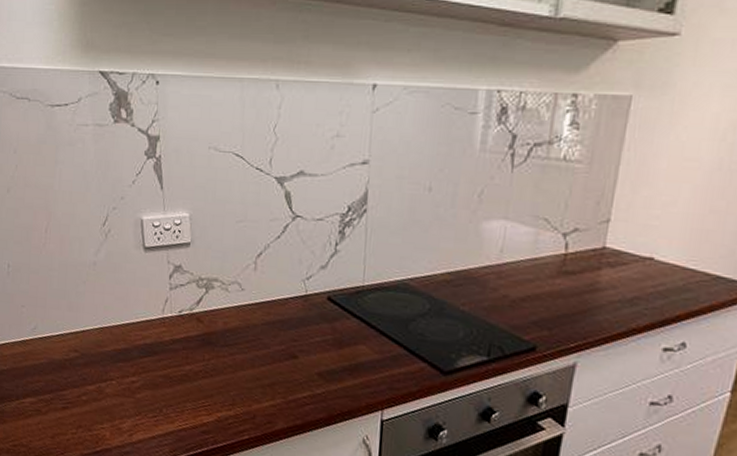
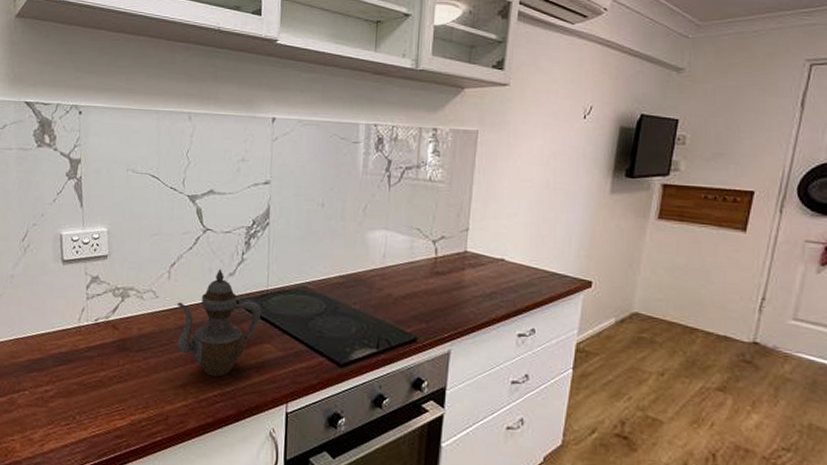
teapot: none [263,260,357,378] -> present [176,268,262,377]

